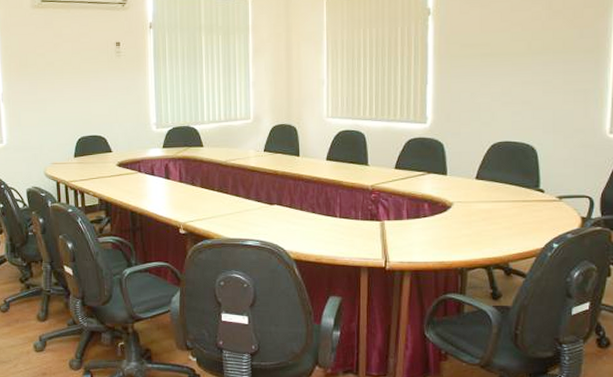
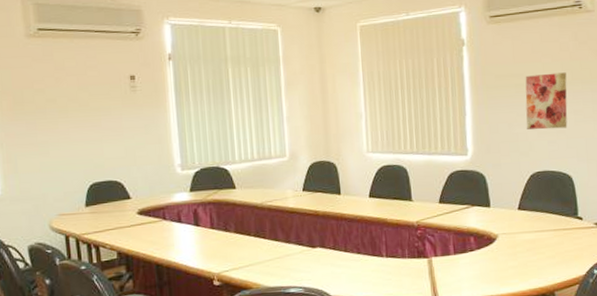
wall art: none [490,42,537,100] -> present [525,72,568,130]

